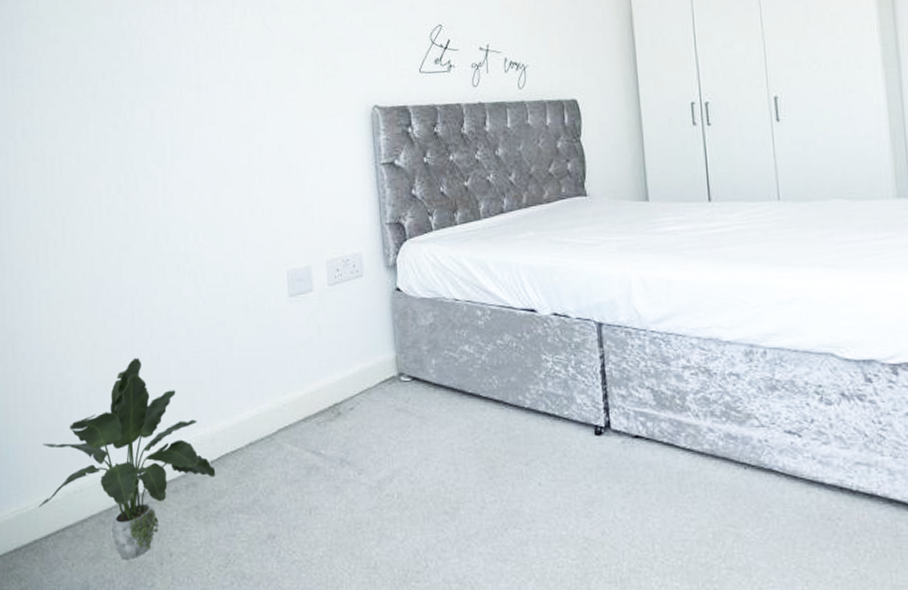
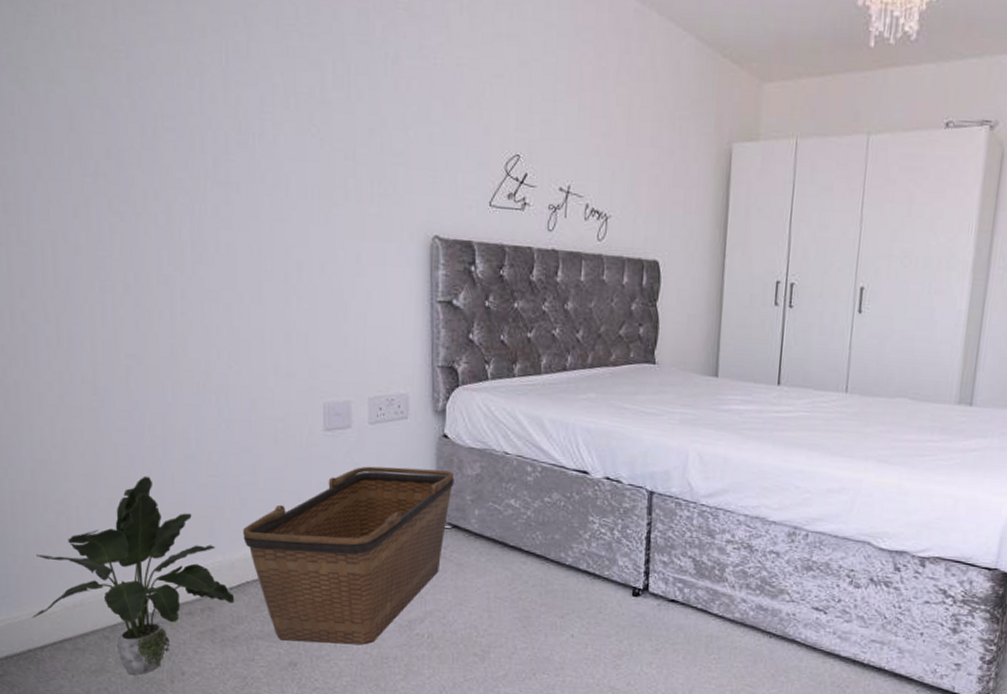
bicycle basket: none [221,323,410,512] -> present [243,466,454,645]

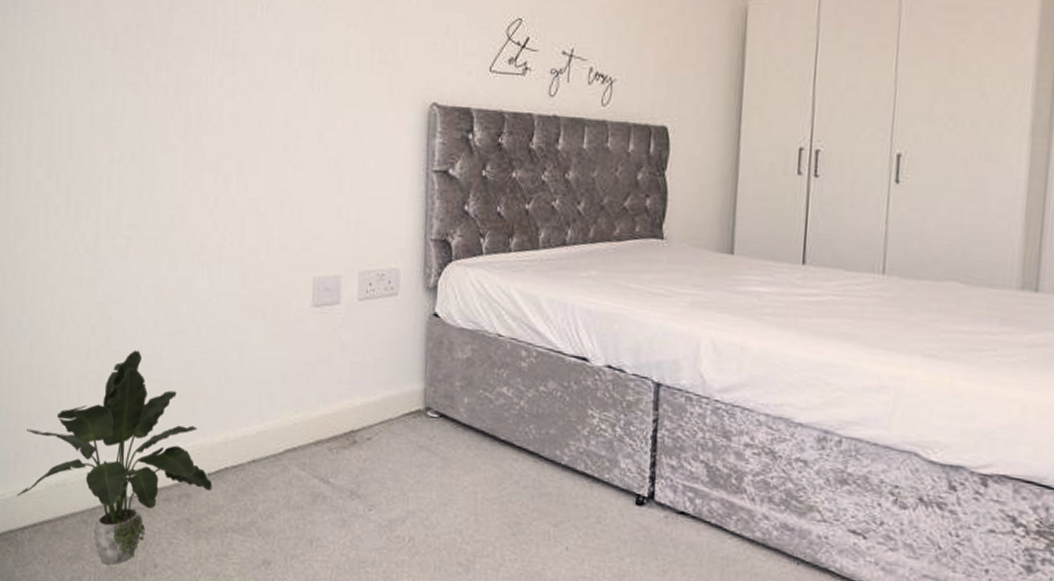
bicycle basket: present [243,466,454,645] -> none [225,345,444,545]

